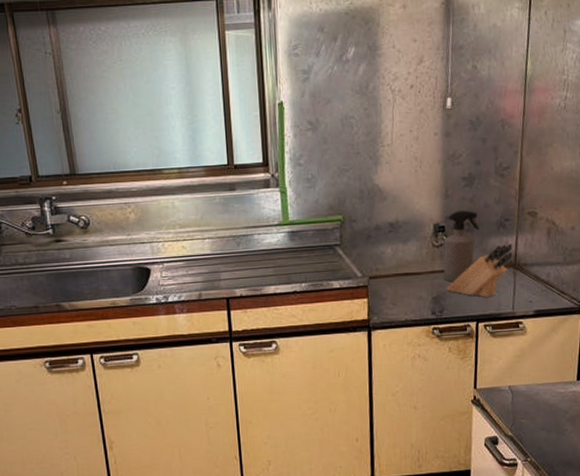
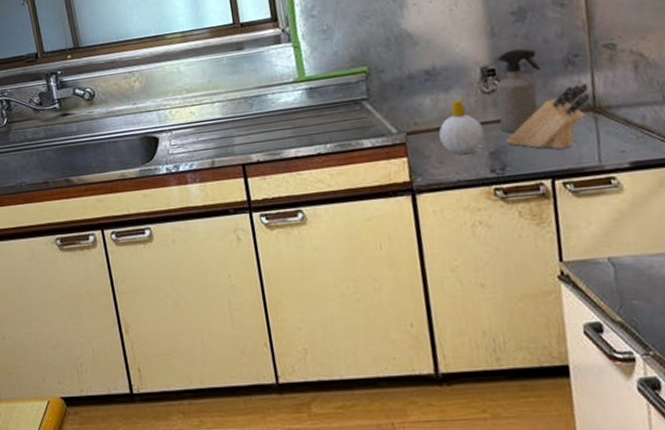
soap bottle: none [395,250,431,298] -> present [439,98,485,154]

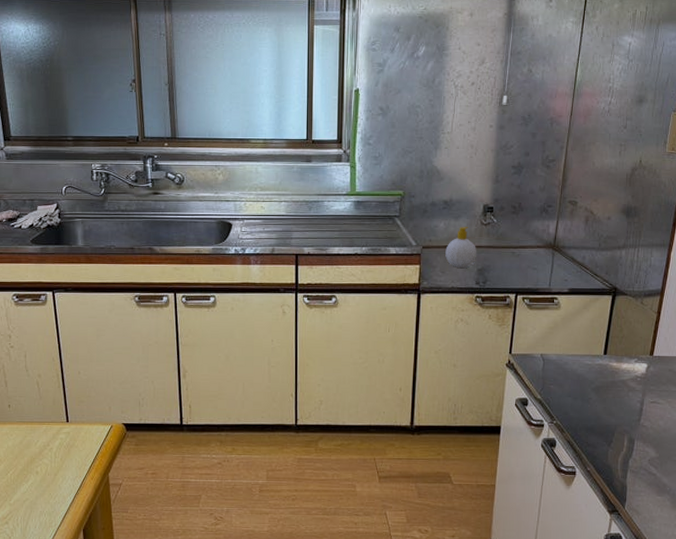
spray bottle: present [496,48,541,133] -> none [488,195,524,257]
knife block: present [506,83,591,149] -> none [490,227,553,273]

